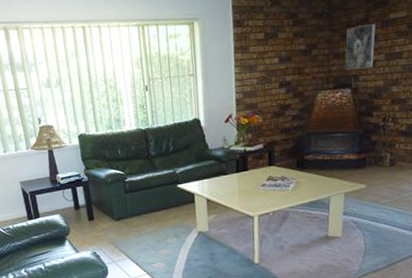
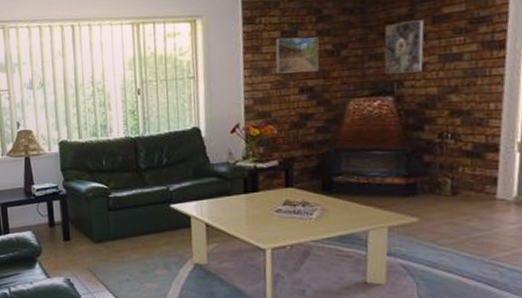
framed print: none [260,38,295,71] -> present [275,37,320,74]

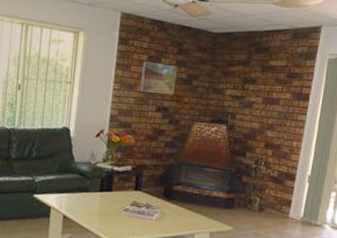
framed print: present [384,20,424,75] -> none [223,66,256,109]

